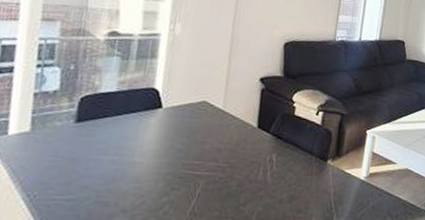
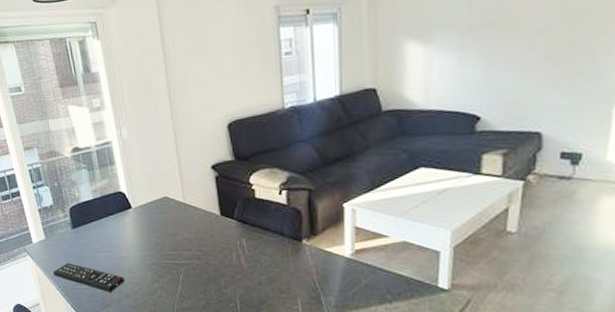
remote control: none [24,165,127,207] -> present [52,263,125,293]

